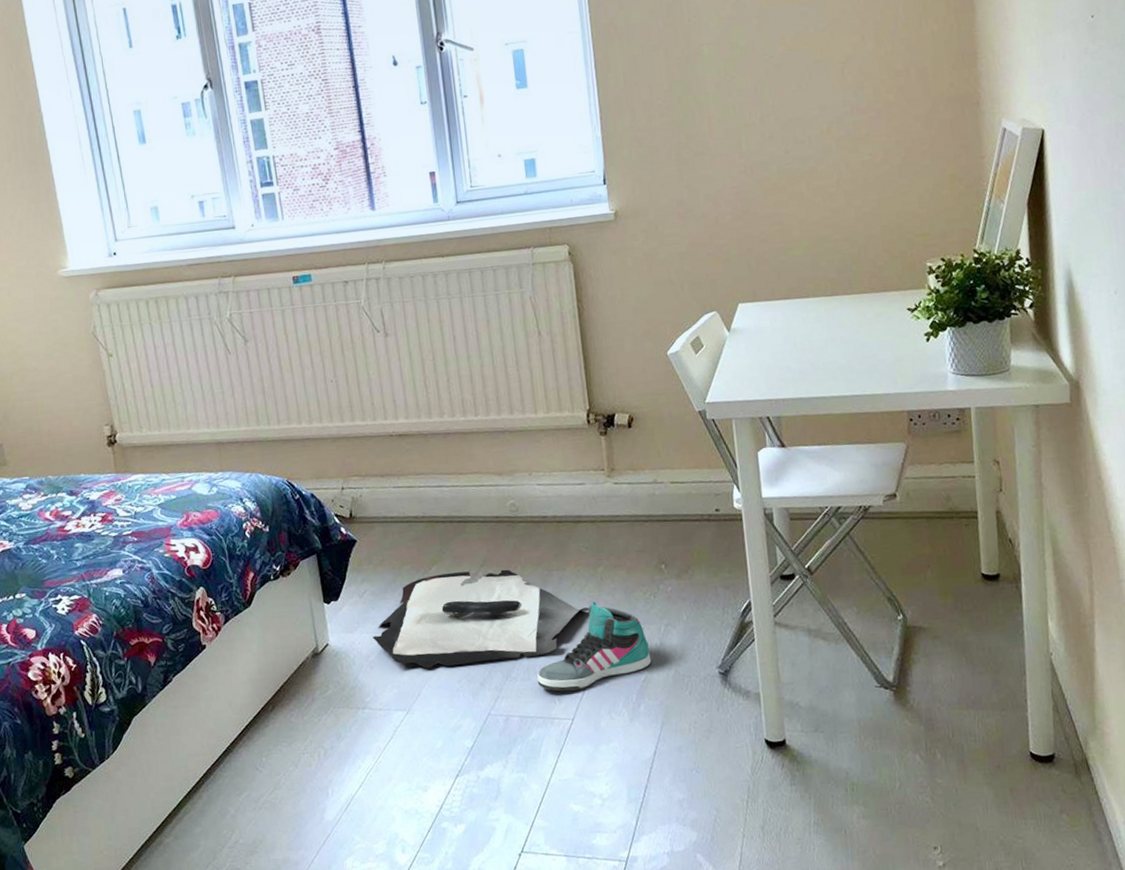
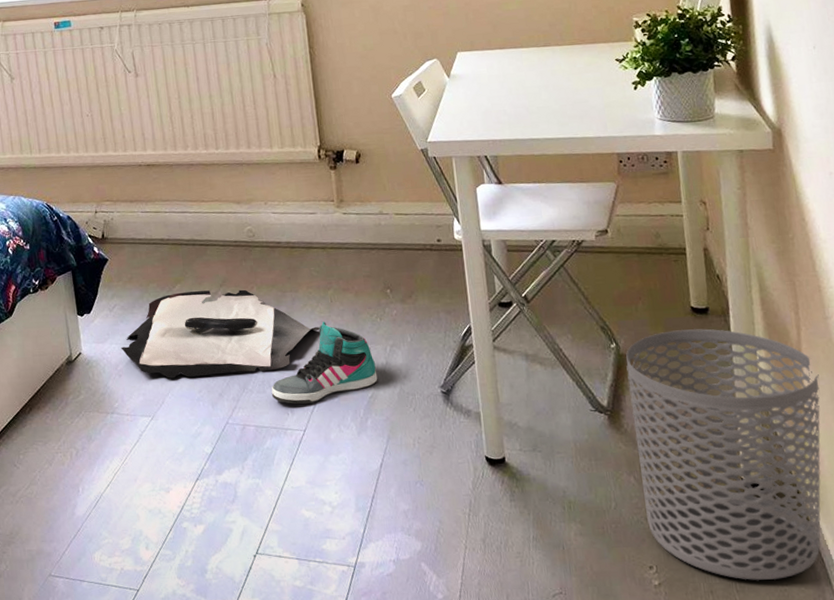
waste bin: none [913,596,1112,857] -> present [626,329,821,580]

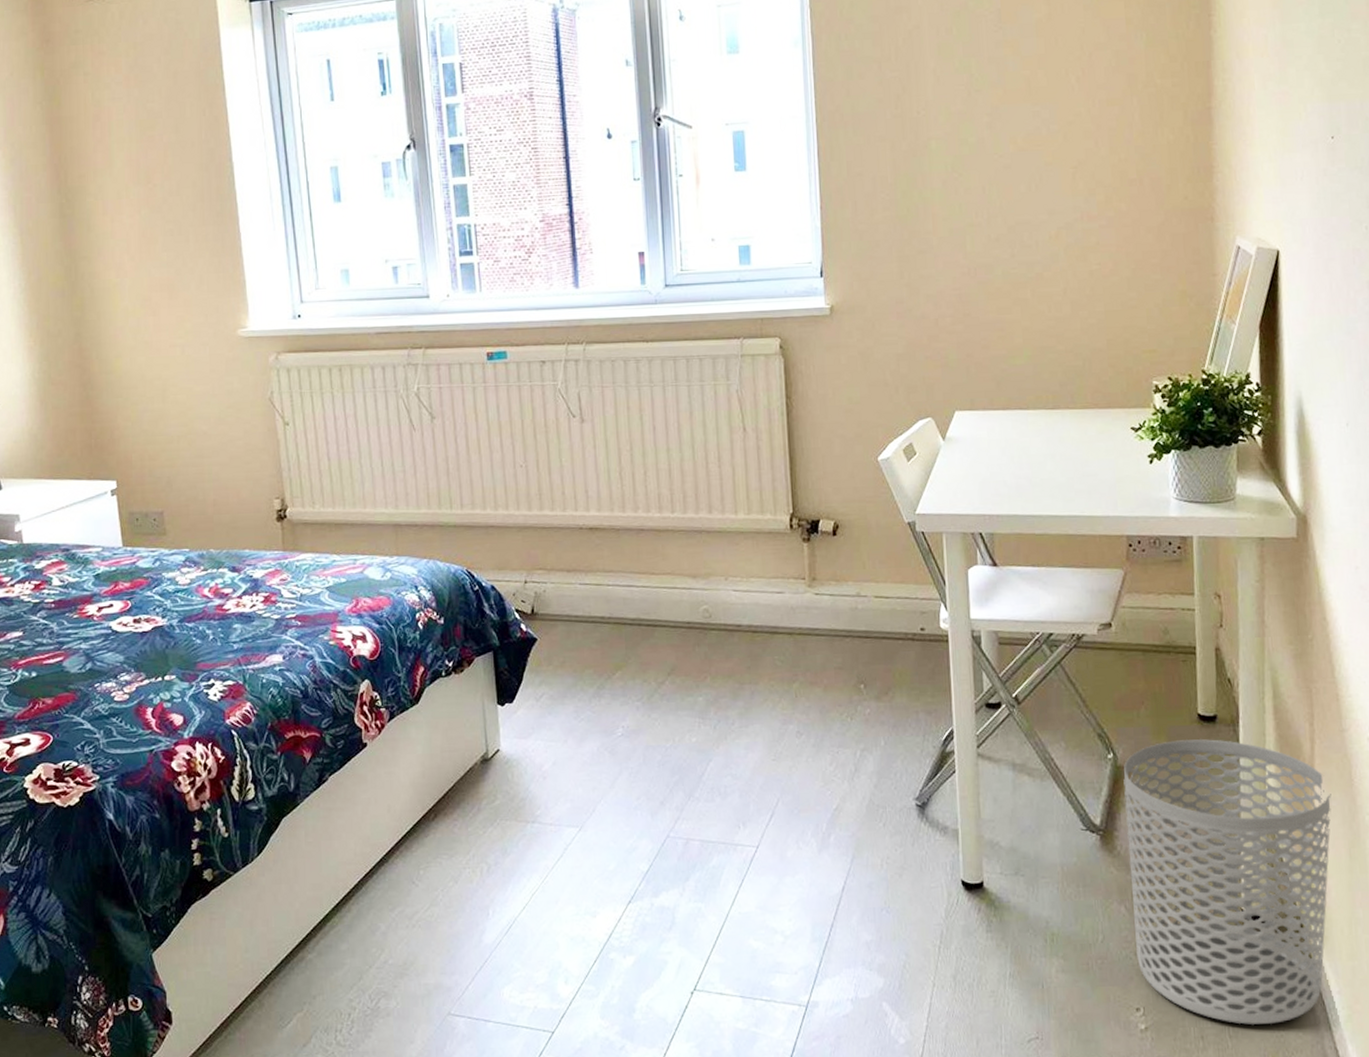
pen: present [121,289,320,379] -> none [547,679,781,783]
sneaker: present [271,321,378,404] -> none [721,719,845,816]

